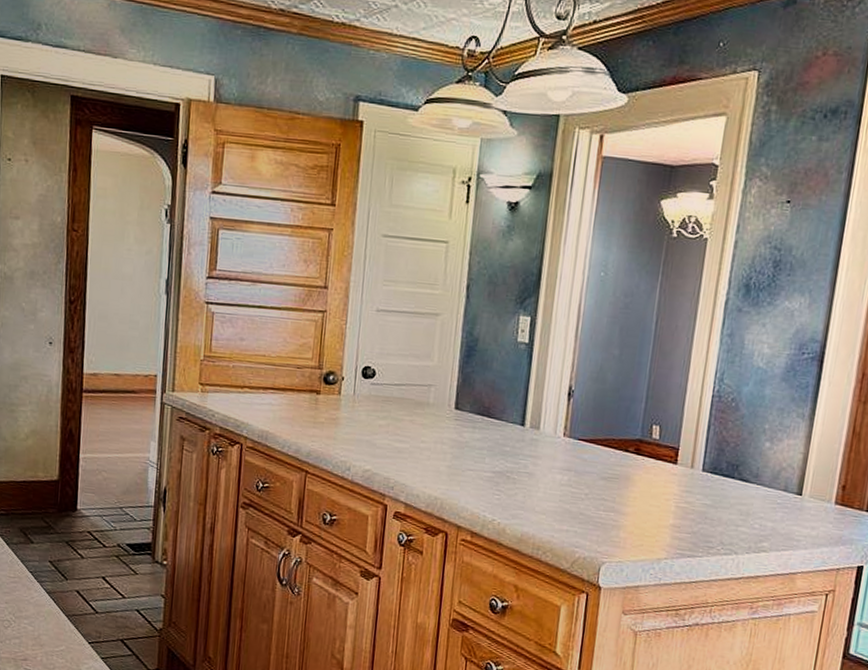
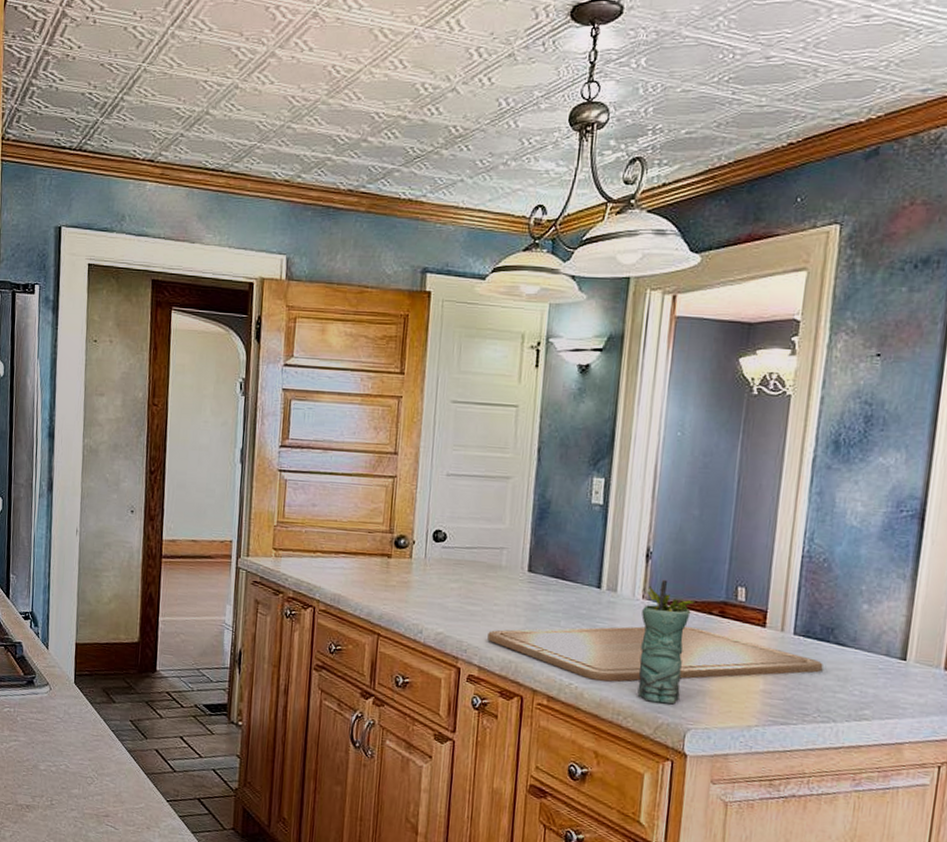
chopping board: none [414,463,728,518] -> present [487,626,823,682]
mug: none [556,417,612,539] -> present [637,579,694,705]

